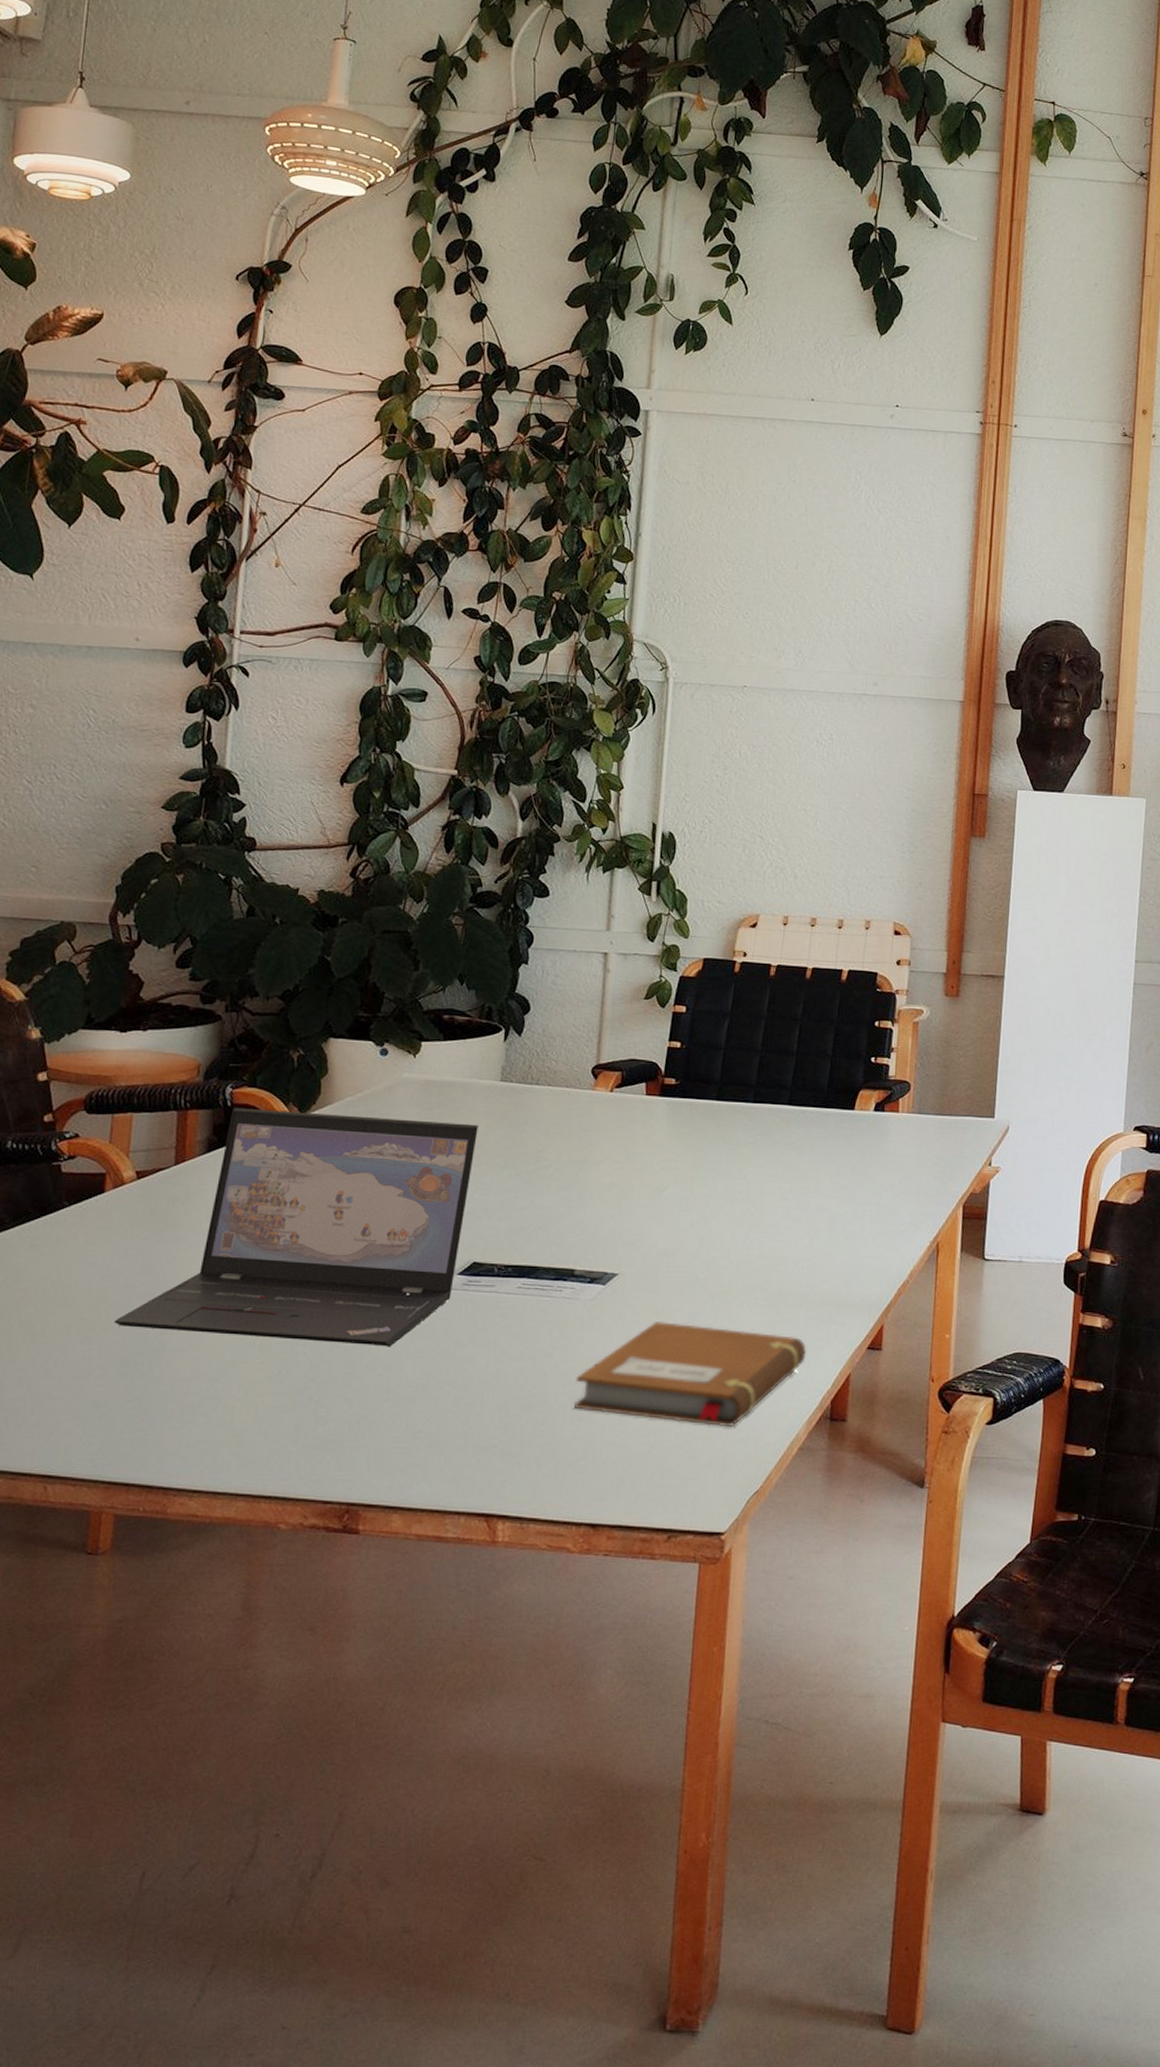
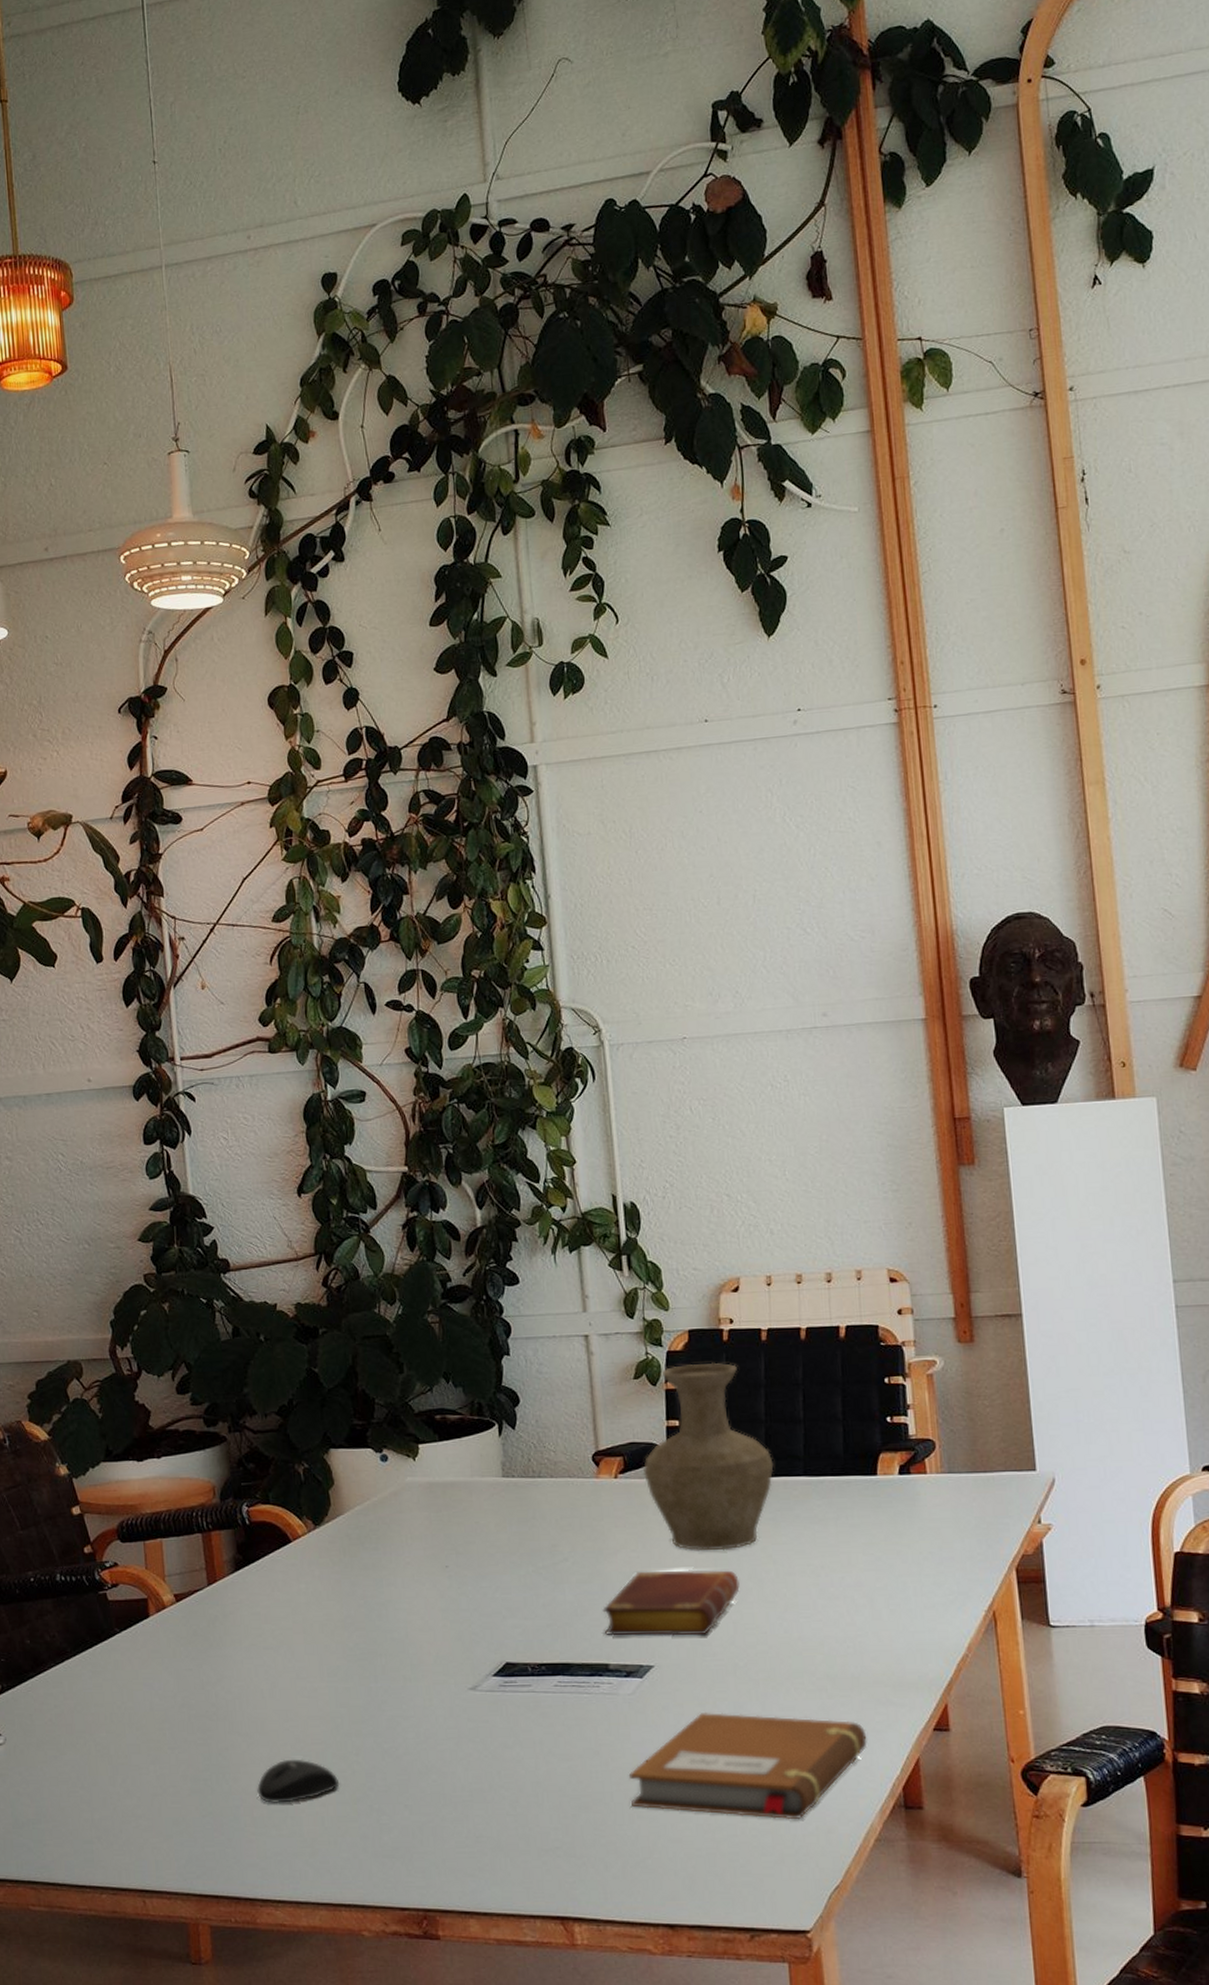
laptop: present [114,1107,478,1346] -> none [178,1523,490,1752]
mouse: none [191,1347,281,1391] -> present [257,1760,340,1803]
book: none [576,1182,713,1248] -> present [602,1570,740,1636]
vase: none [638,991,763,1169] -> present [643,1362,774,1551]

